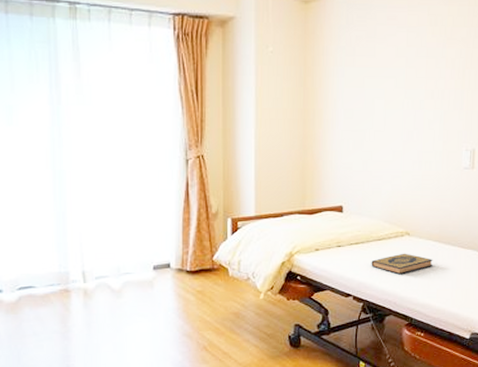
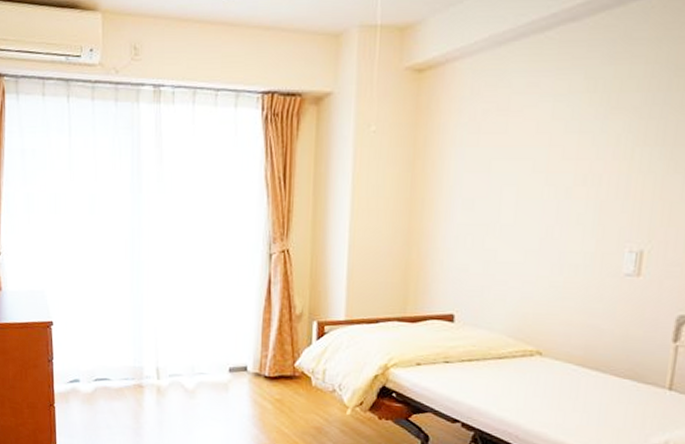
hardback book: present [371,253,433,275] -> none [487,376,573,403]

